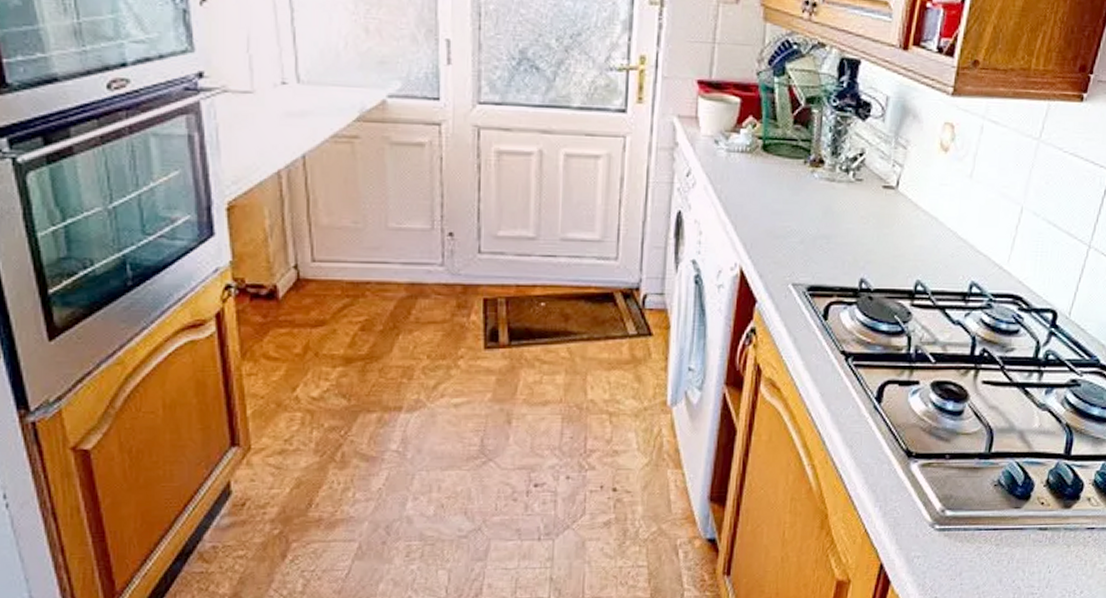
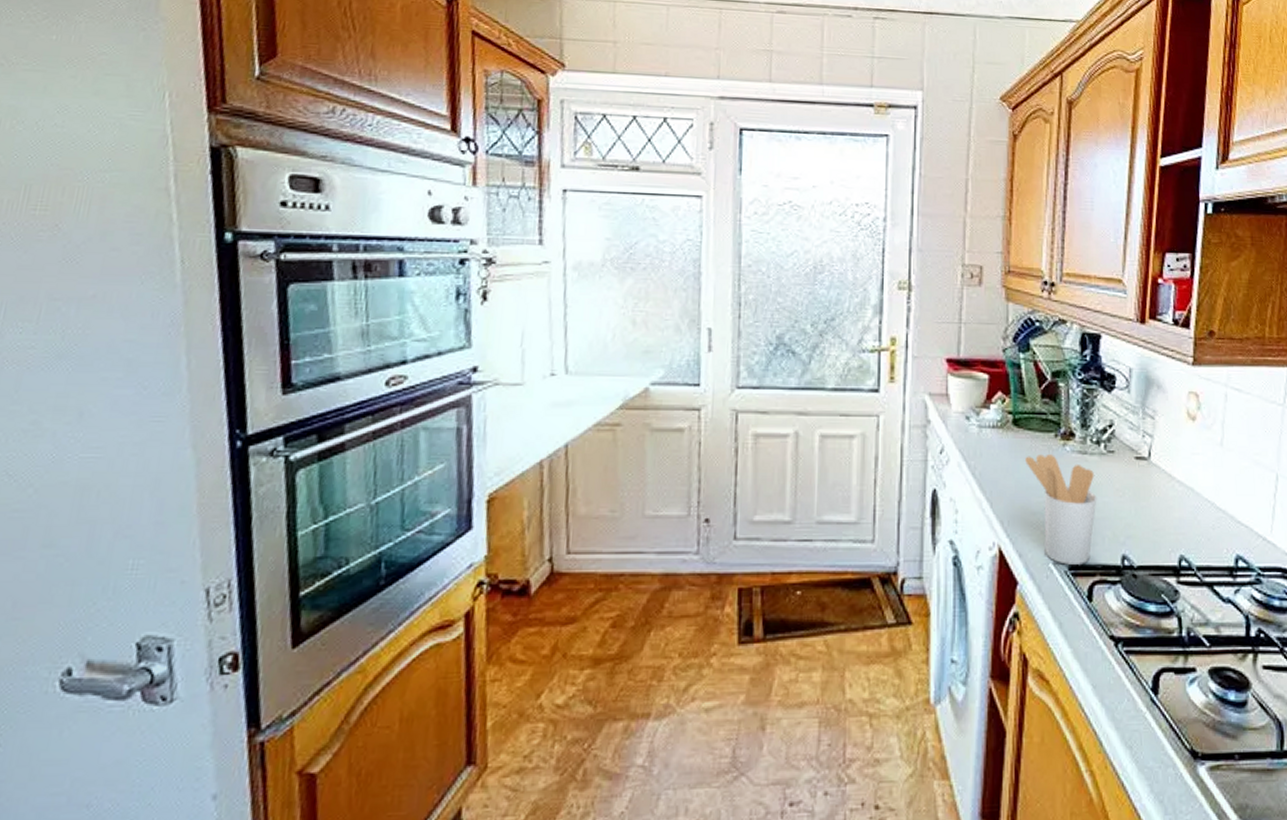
utensil holder: none [772,180,841,286] -> present [1025,454,1097,565]

